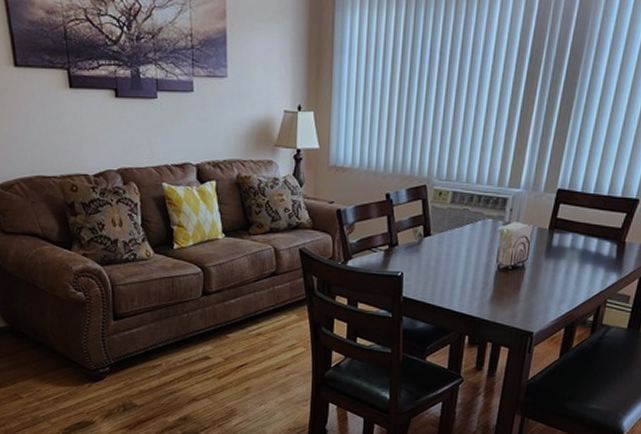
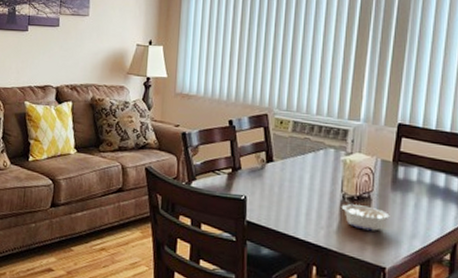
legume: none [496,270,542,299] -> present [342,199,390,231]

